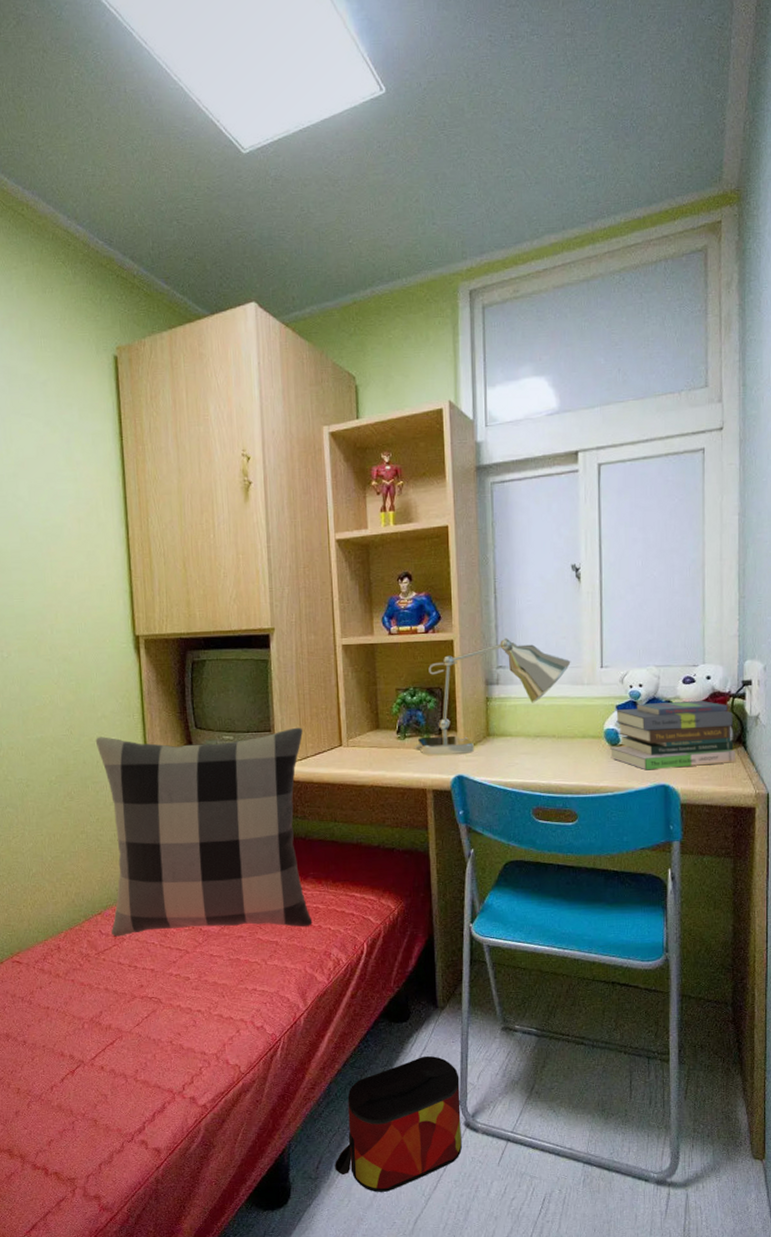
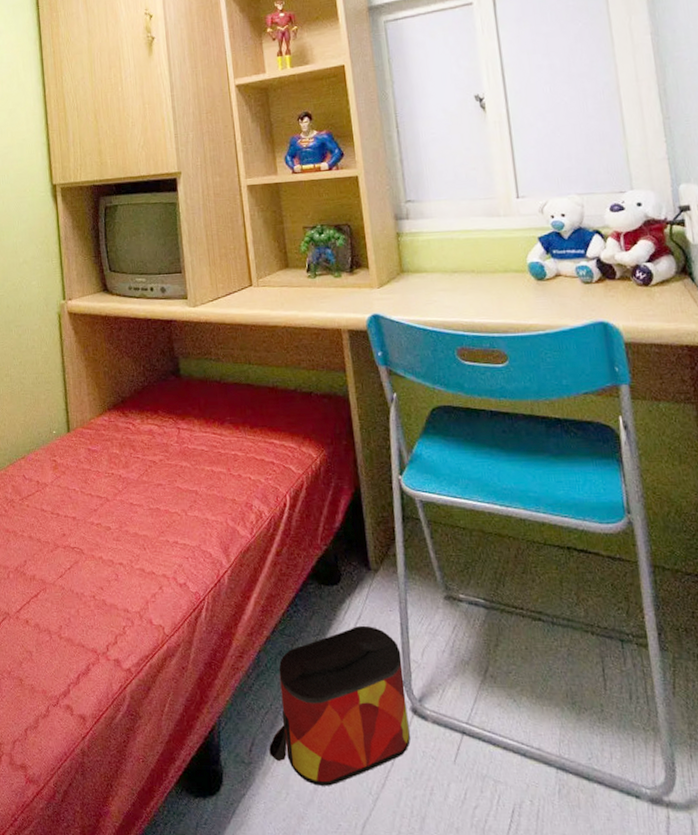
pillow: present [95,727,313,937] -> none [17,268,232,482]
desk lamp: present [415,638,571,755] -> none [326,171,484,294]
books: present [610,700,735,770] -> none [536,228,683,306]

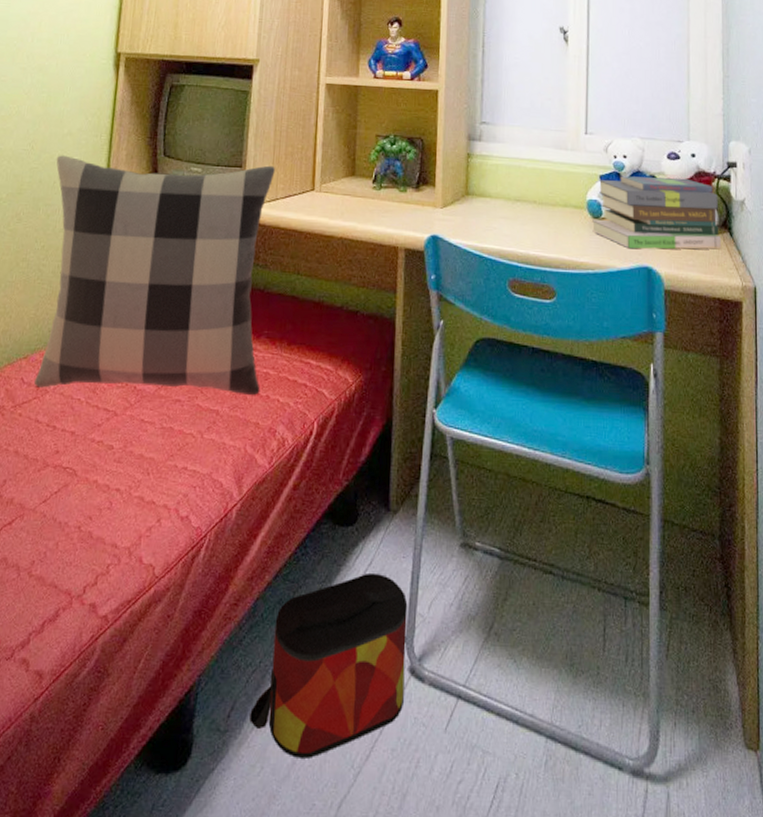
pillow: none [17,268,232,482] -> present [33,155,275,396]
books: none [536,228,683,306] -> present [592,176,721,250]

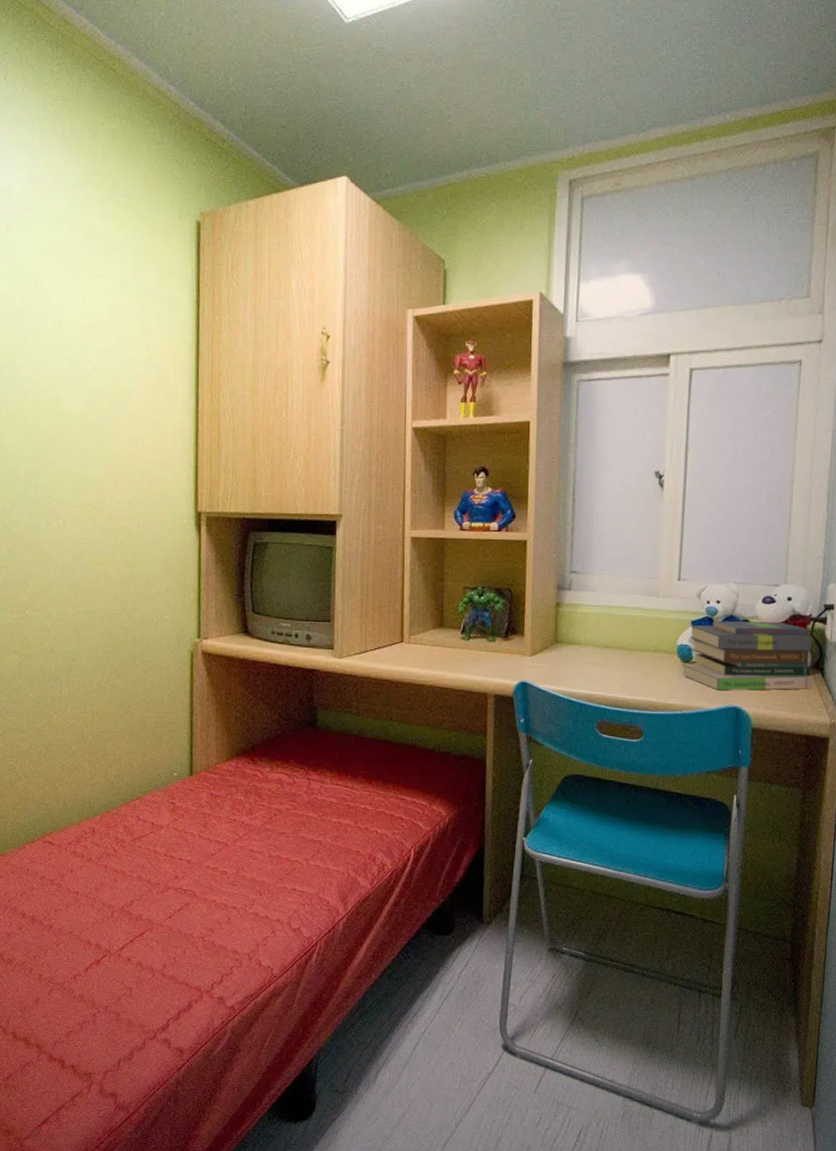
pillow: present [33,155,275,396] -> none [147,614,363,828]
bag: present [249,572,408,758] -> none [364,972,501,1112]

